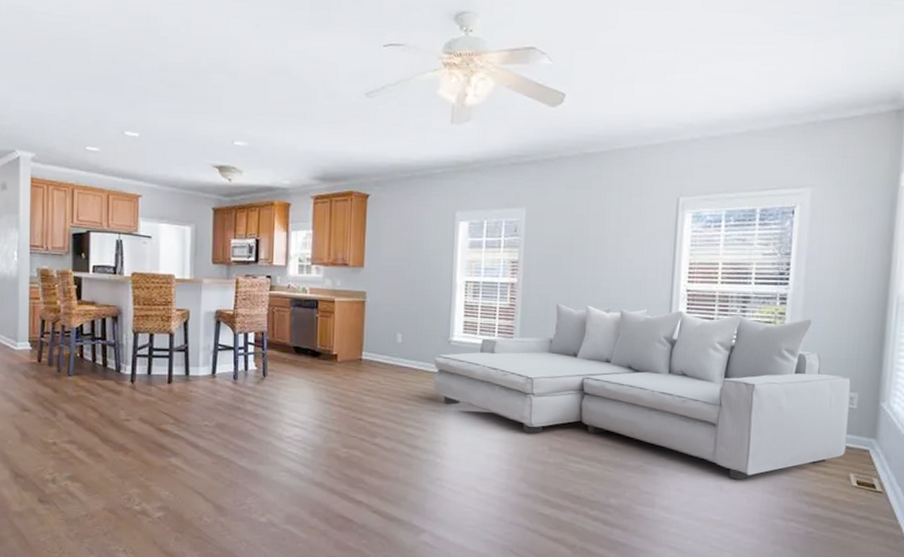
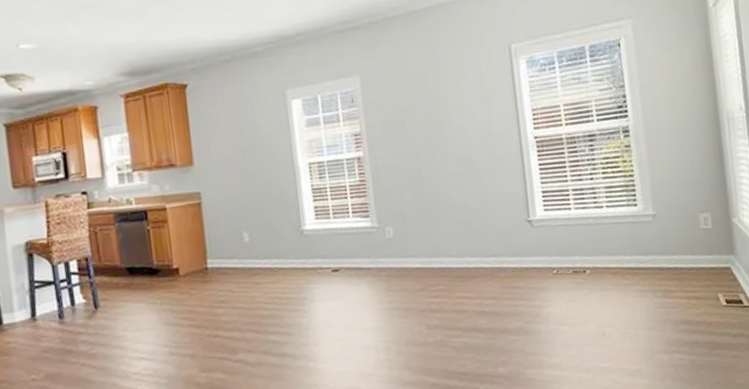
sectional sofa: present [433,303,851,480] -> none [288,147,711,322]

